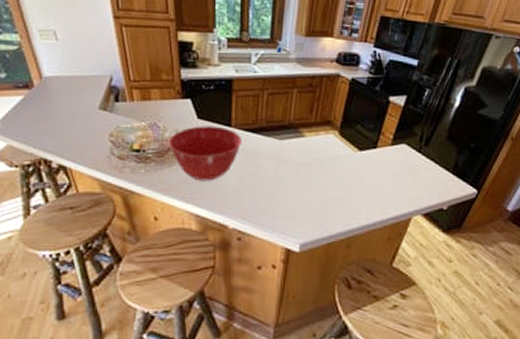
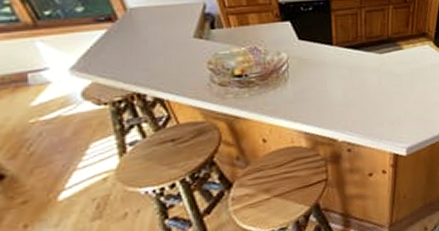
mixing bowl: present [168,126,243,181] -> none [270,45,345,100]

